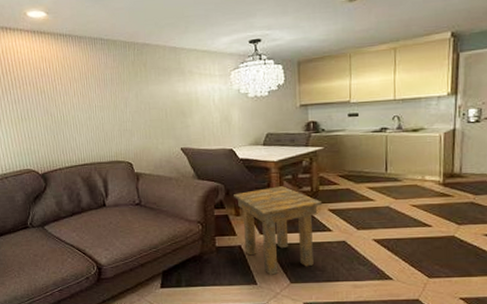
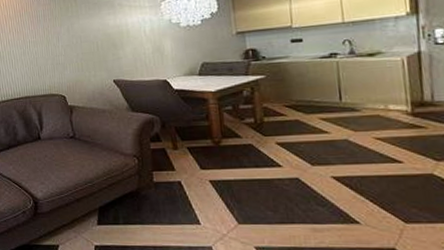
side table: present [234,186,323,276] -> none [170,118,269,216]

